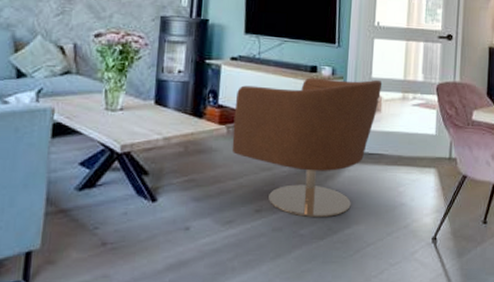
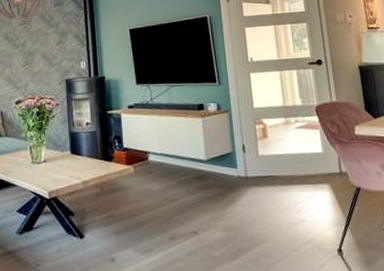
armchair: present [231,77,383,218] -> none [137,109,265,241]

